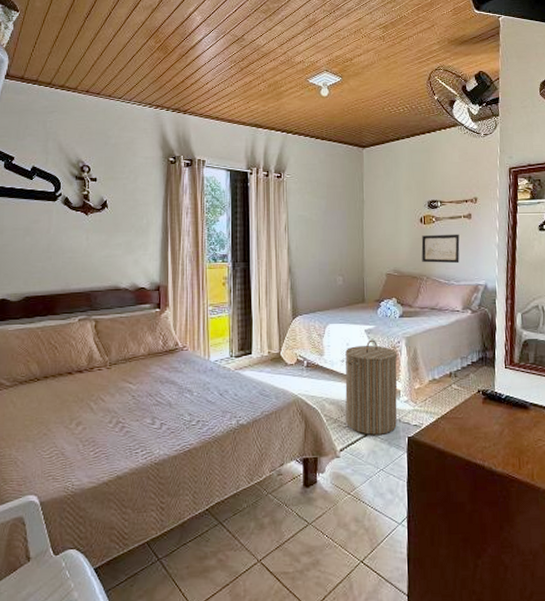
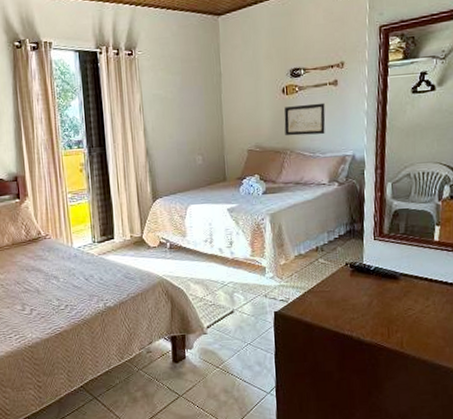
laundry hamper: present [345,339,398,435] -> none [208,218,263,312]

